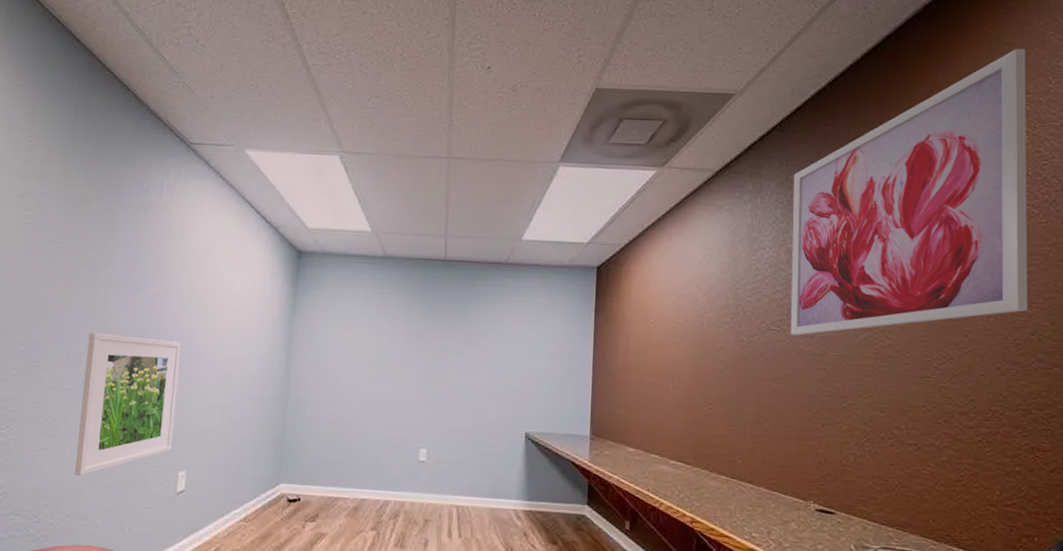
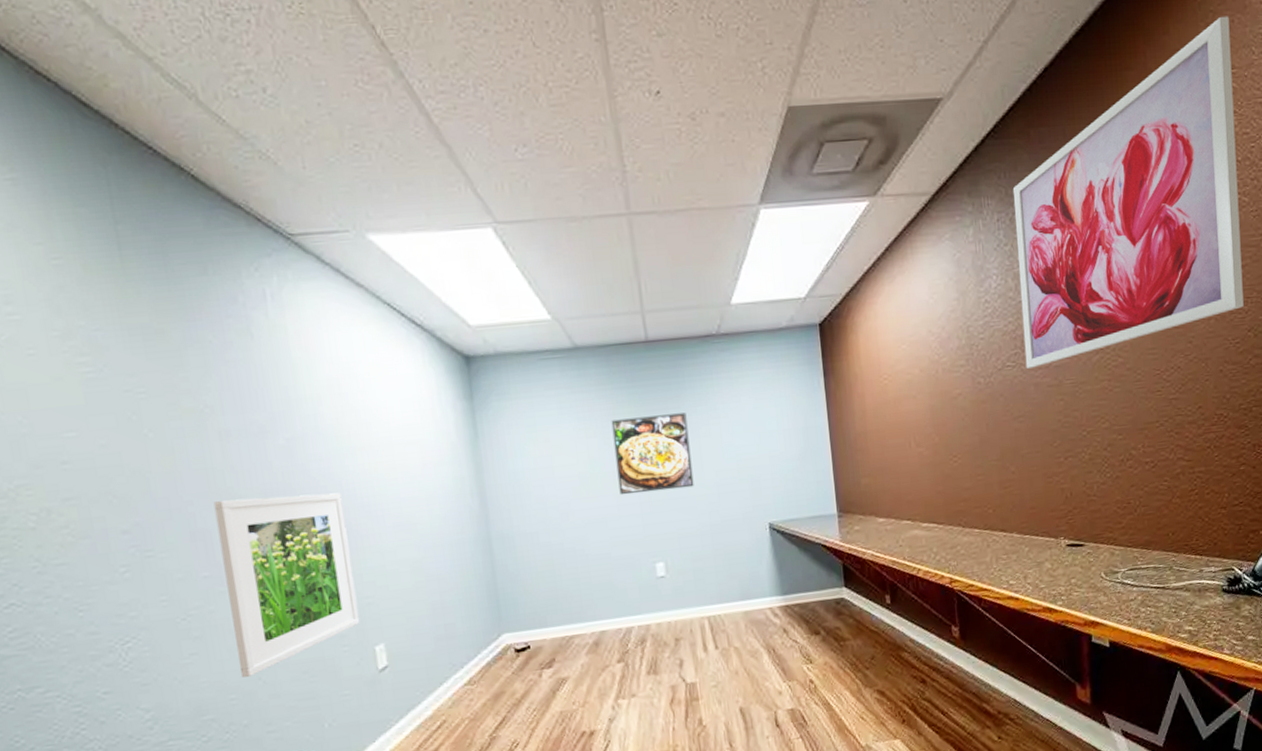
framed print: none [400,320,468,388] -> present [611,412,694,495]

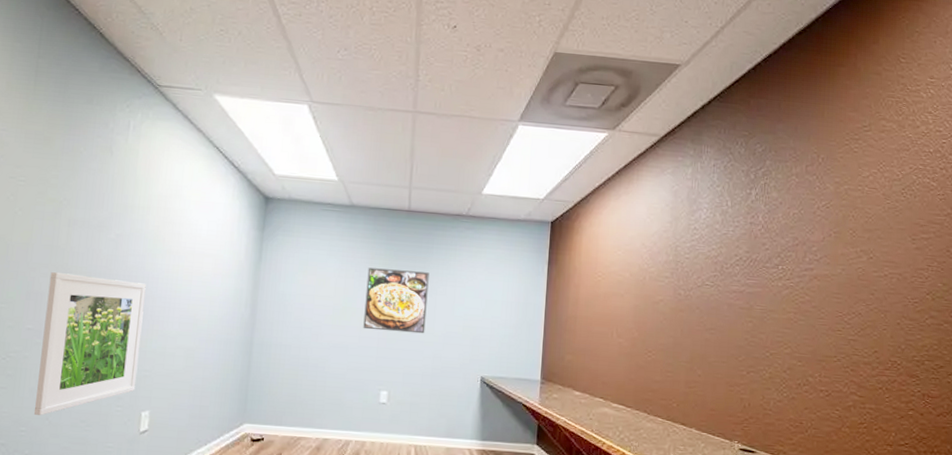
wall art: present [1012,16,1244,369] -> none [722,36,932,291]

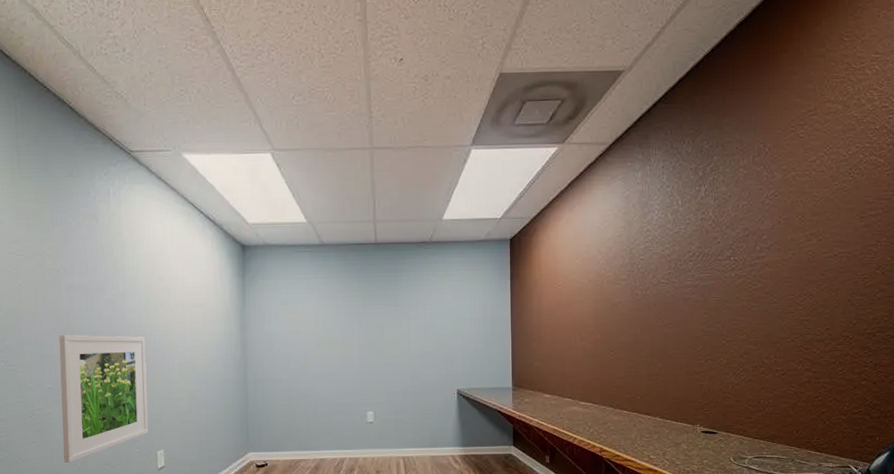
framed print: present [363,267,429,334] -> none [343,299,402,358]

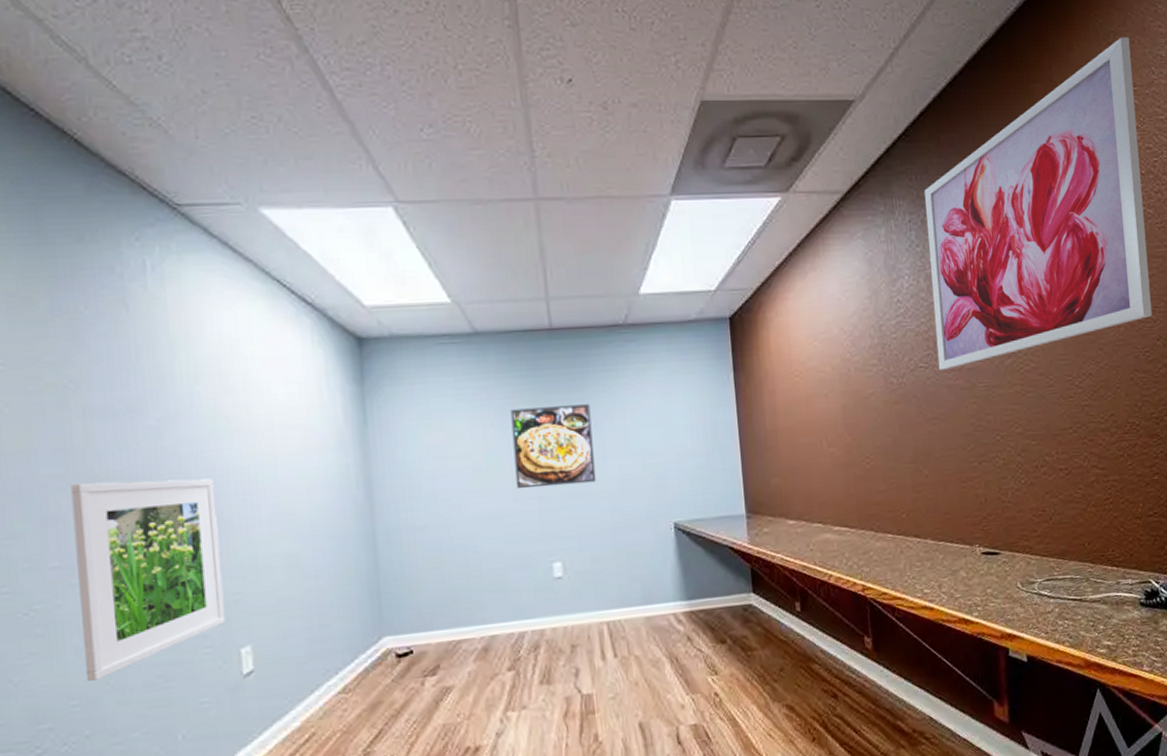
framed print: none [343,299,402,358] -> present [510,404,596,489]
wall art: none [677,12,876,286] -> present [924,37,1152,370]

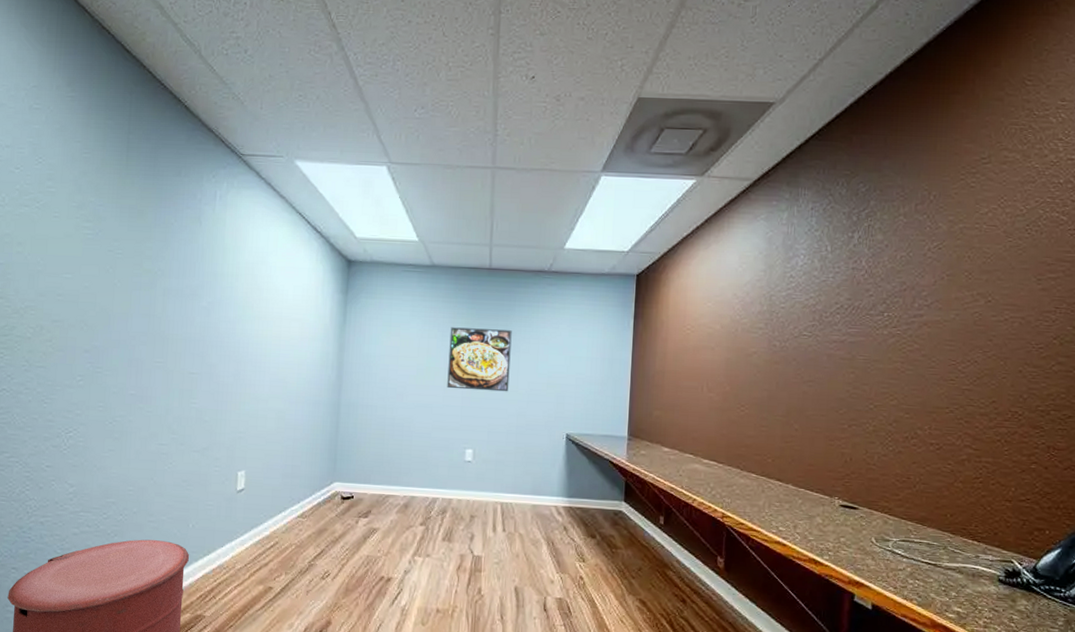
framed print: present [70,478,226,681] -> none [140,340,238,476]
wall art: present [924,37,1152,370] -> none [821,55,1064,341]

